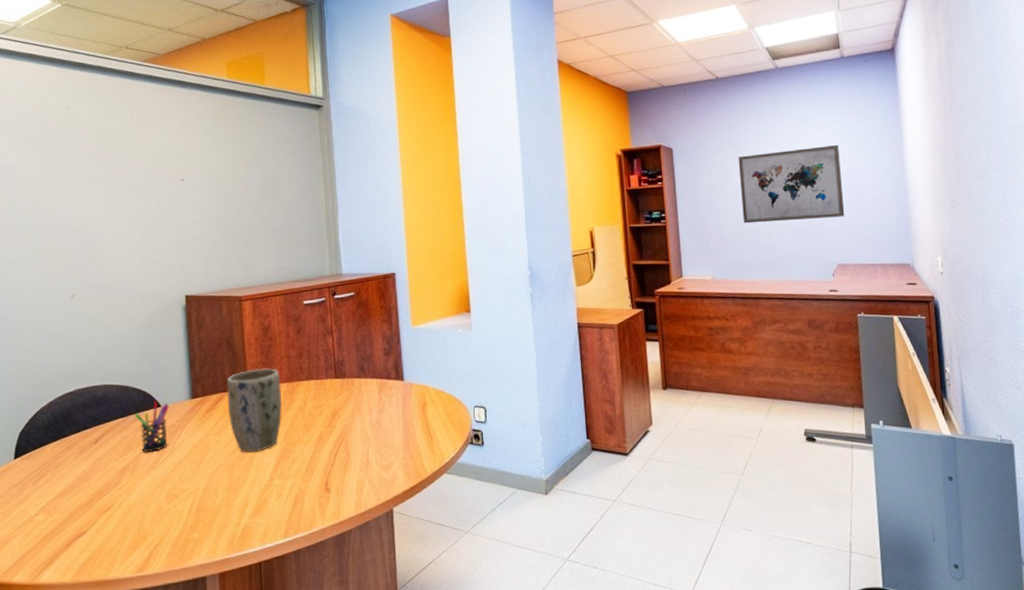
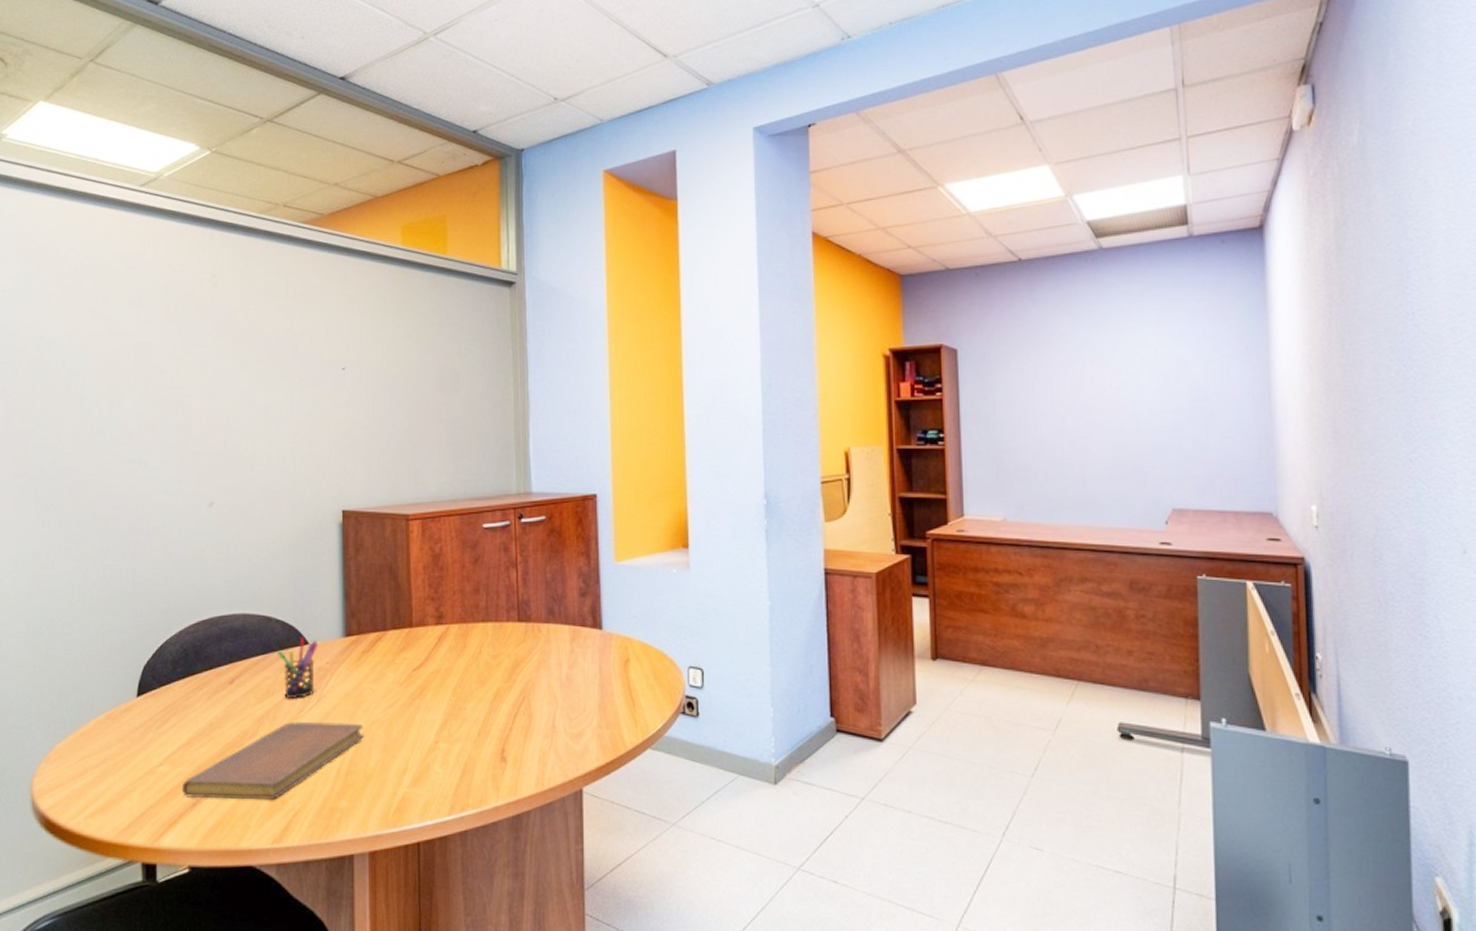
notebook: none [56,469,211,541] -> present [181,721,364,799]
plant pot: present [226,368,283,453] -> none [387,605,453,707]
wall art: present [738,144,845,224] -> none [1043,351,1186,451]

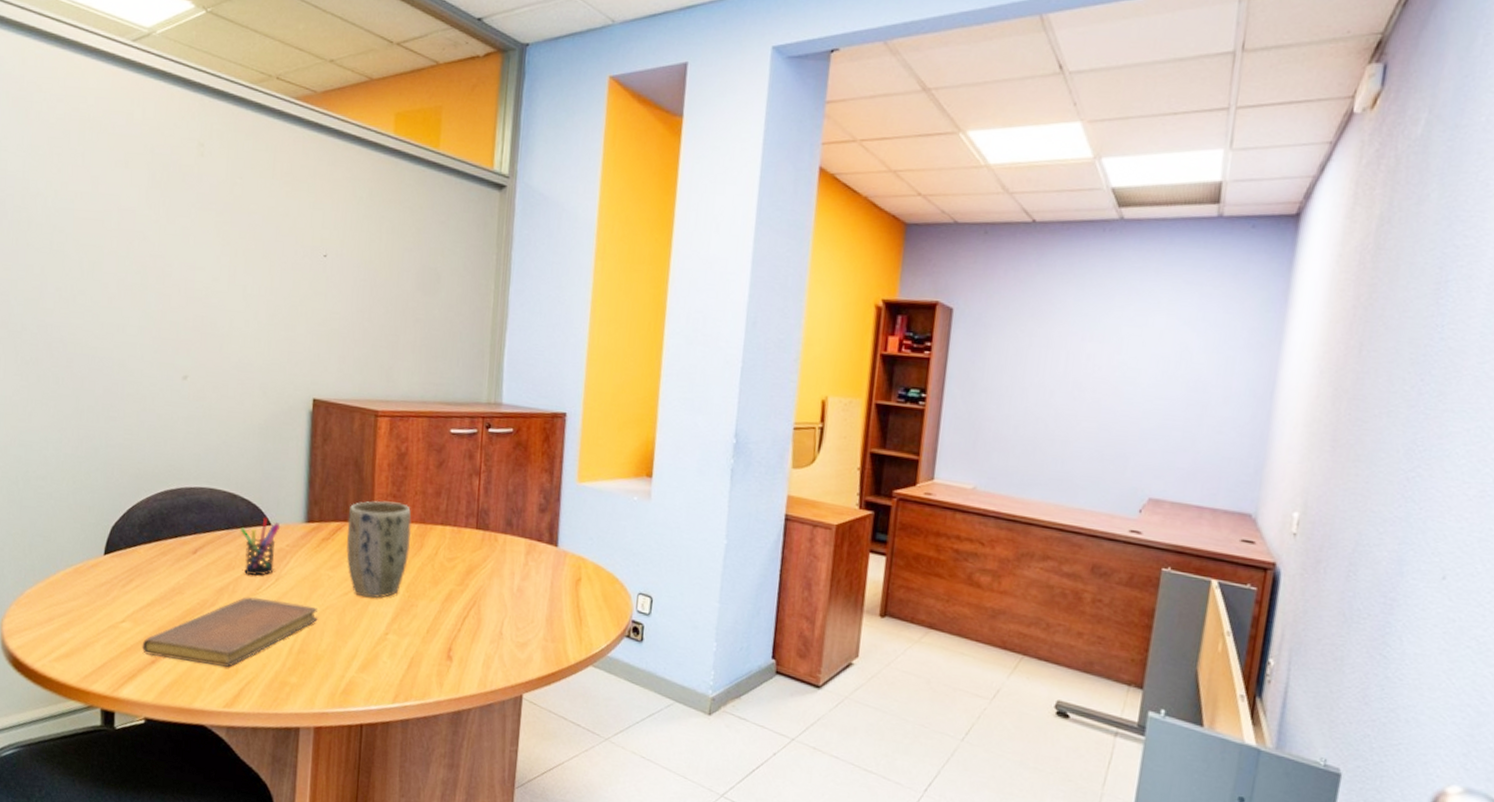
plant pot: none [387,605,453,707] -> present [346,500,412,598]

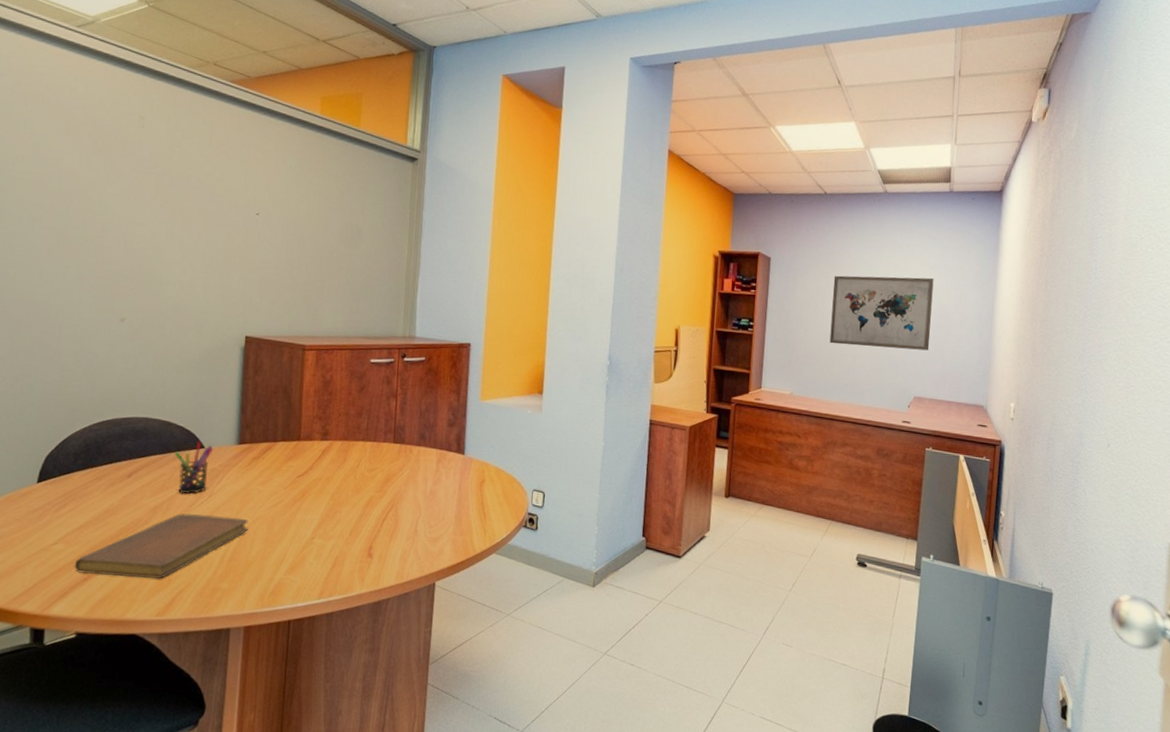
plant pot: present [346,500,412,598] -> none [276,422,336,508]
wall art: none [1030,332,1187,437] -> present [829,275,934,351]

